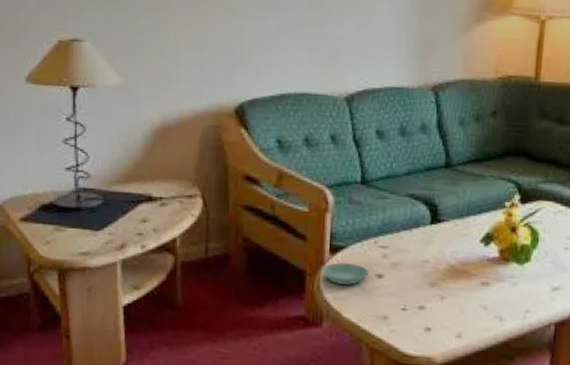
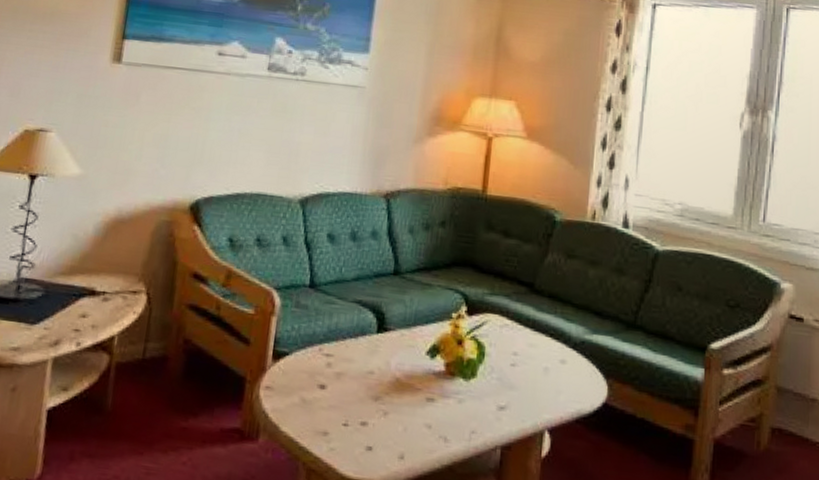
saucer: present [322,262,371,285] -> none [262,370,313,395]

